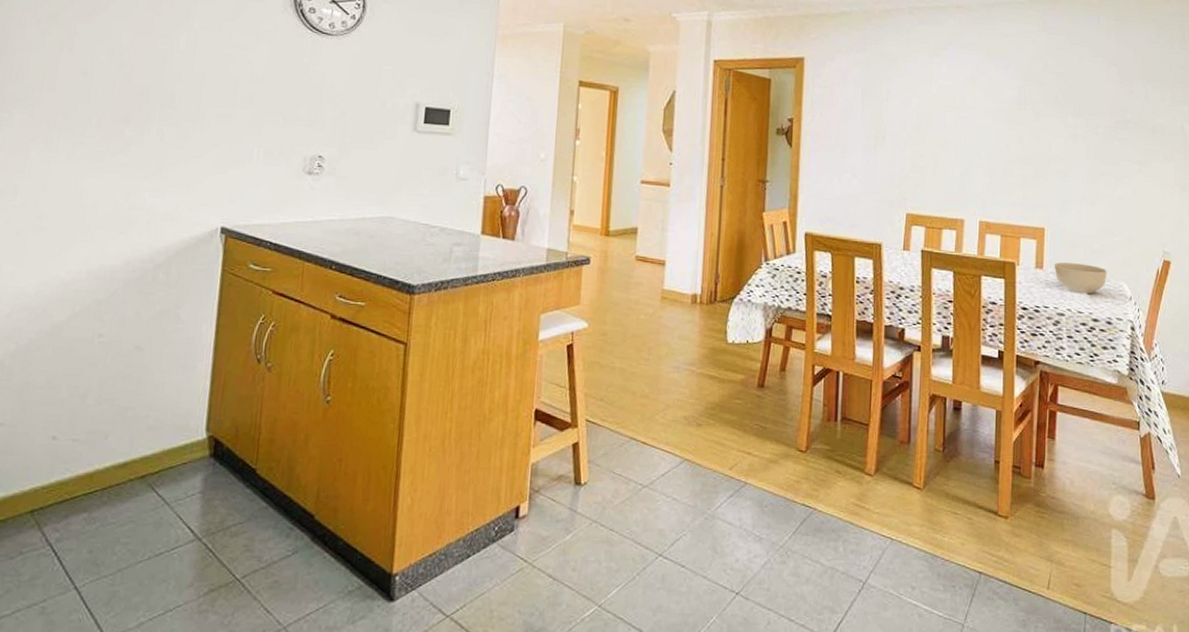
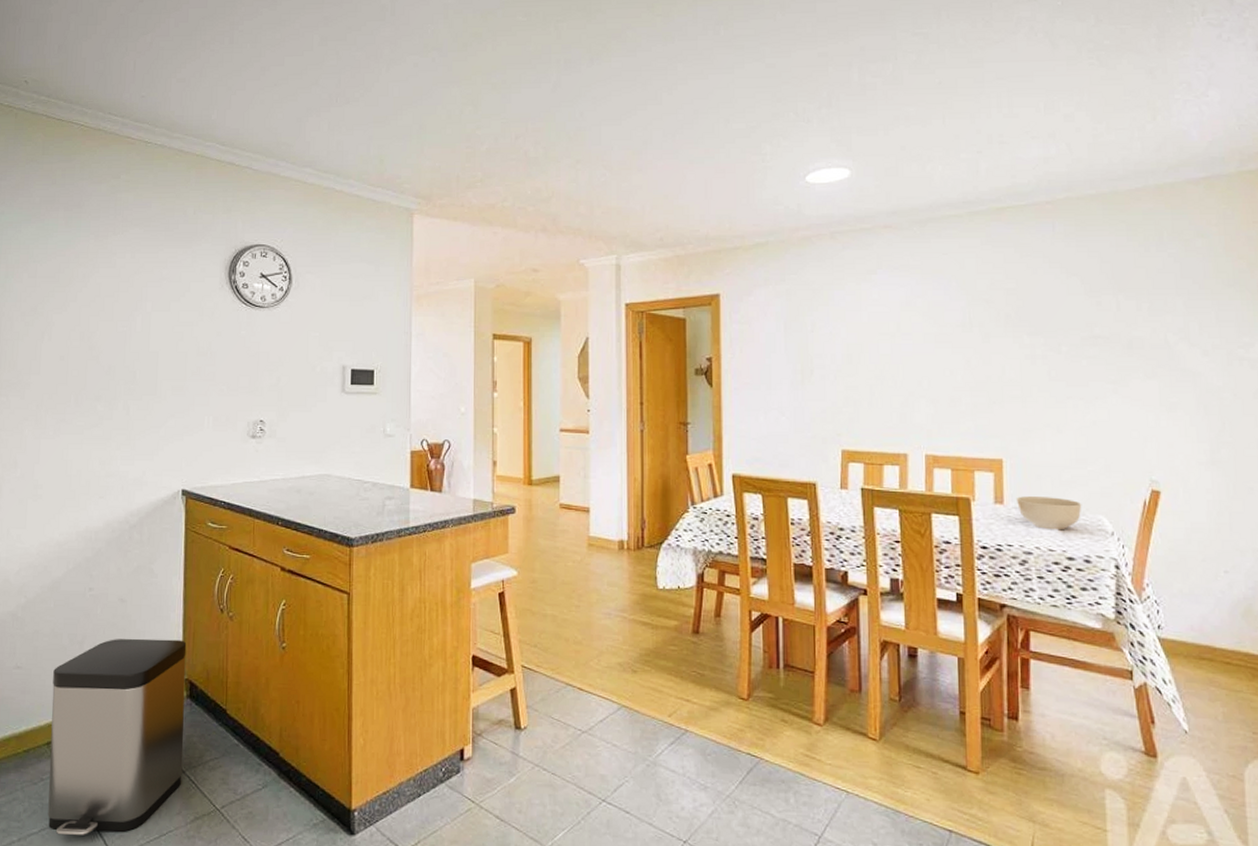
pedal bin: none [25,391,214,617] -> present [48,638,187,836]

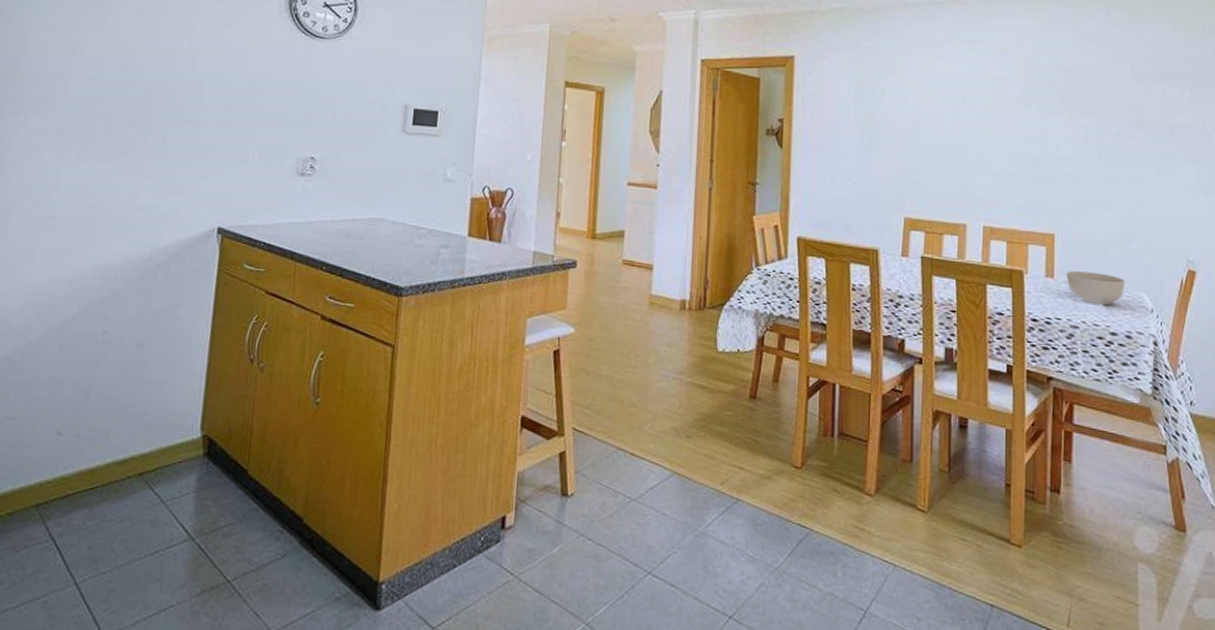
pedal bin: present [48,638,187,836] -> none [28,389,209,612]

